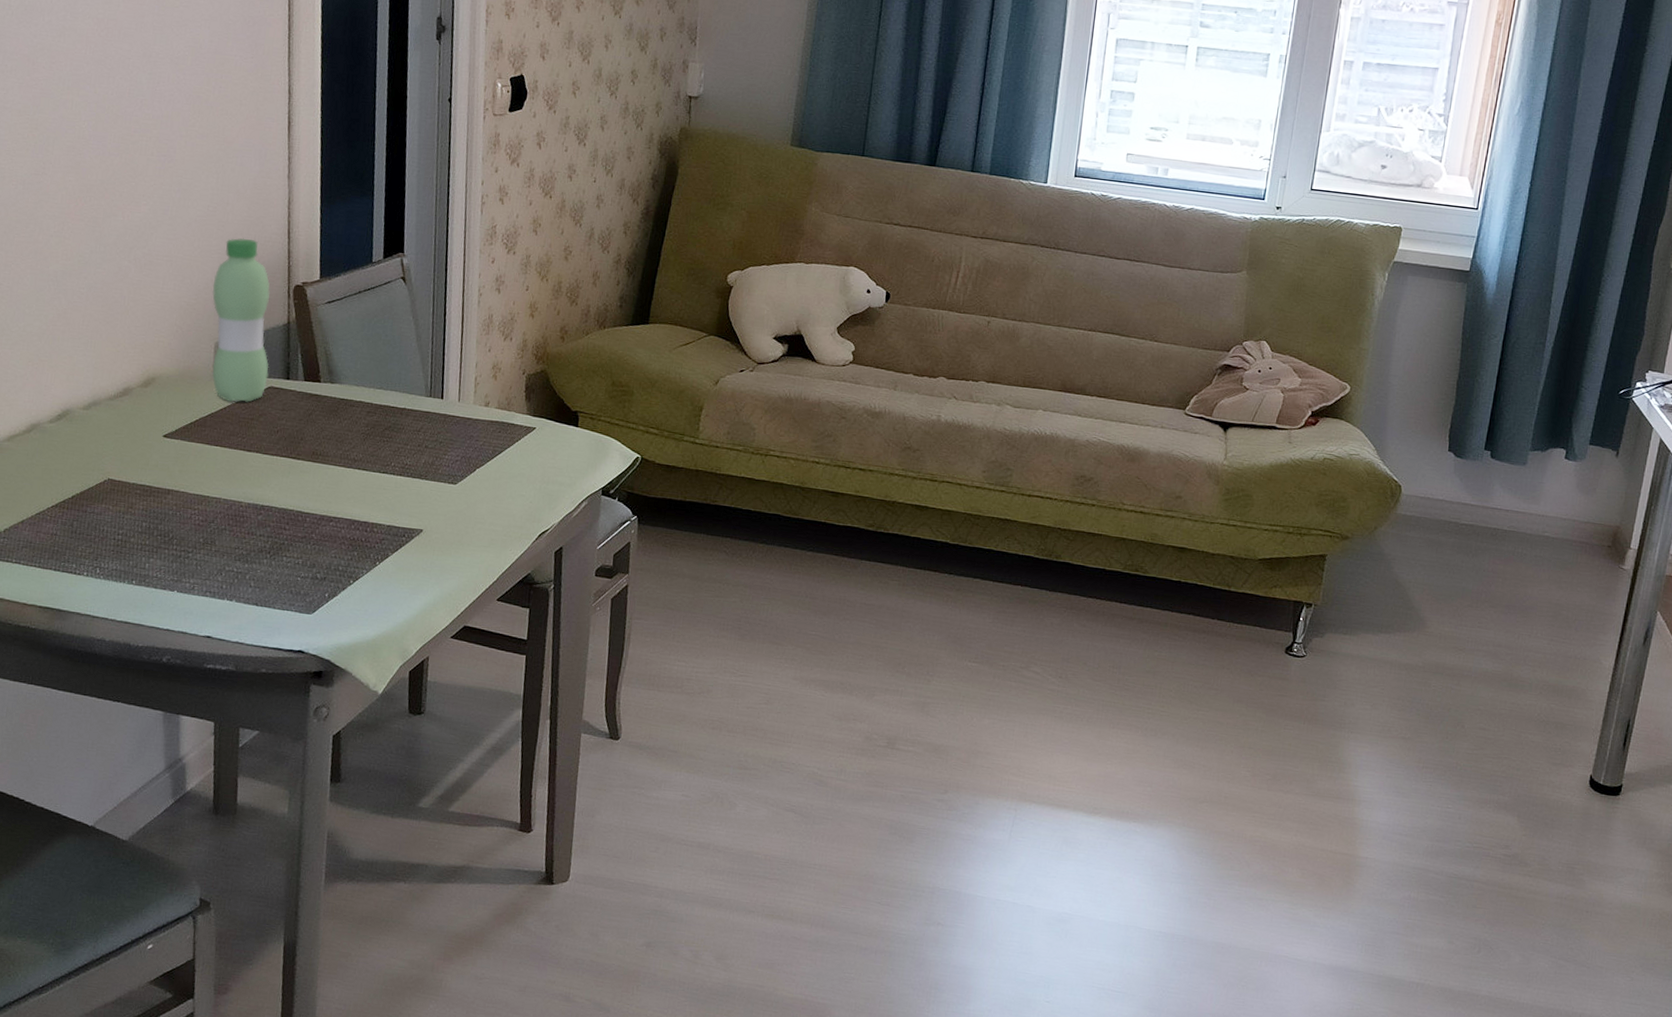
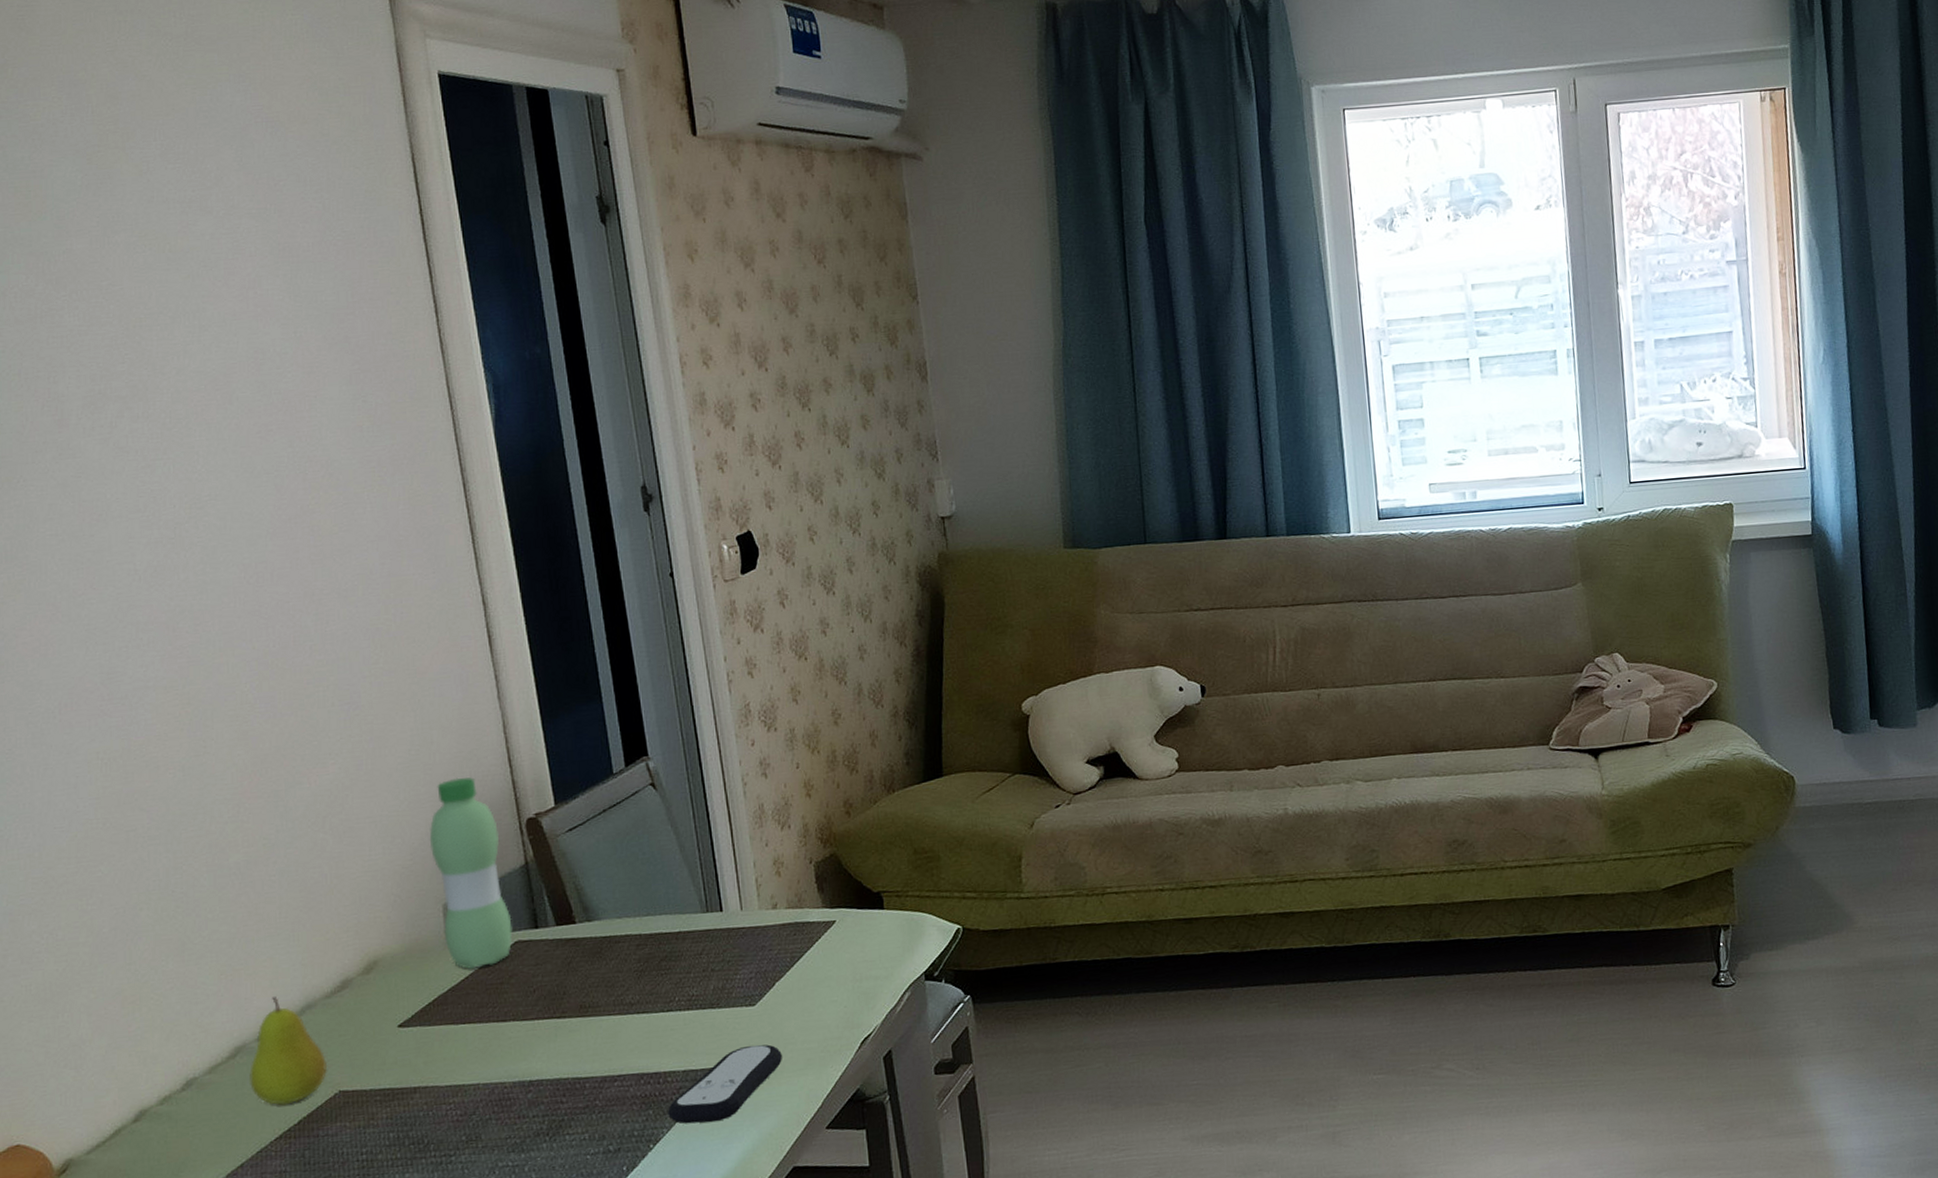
fruit: none [38,389,103,481] -> present [250,997,328,1106]
remote control: none [369,516,471,574] -> present [668,1044,782,1124]

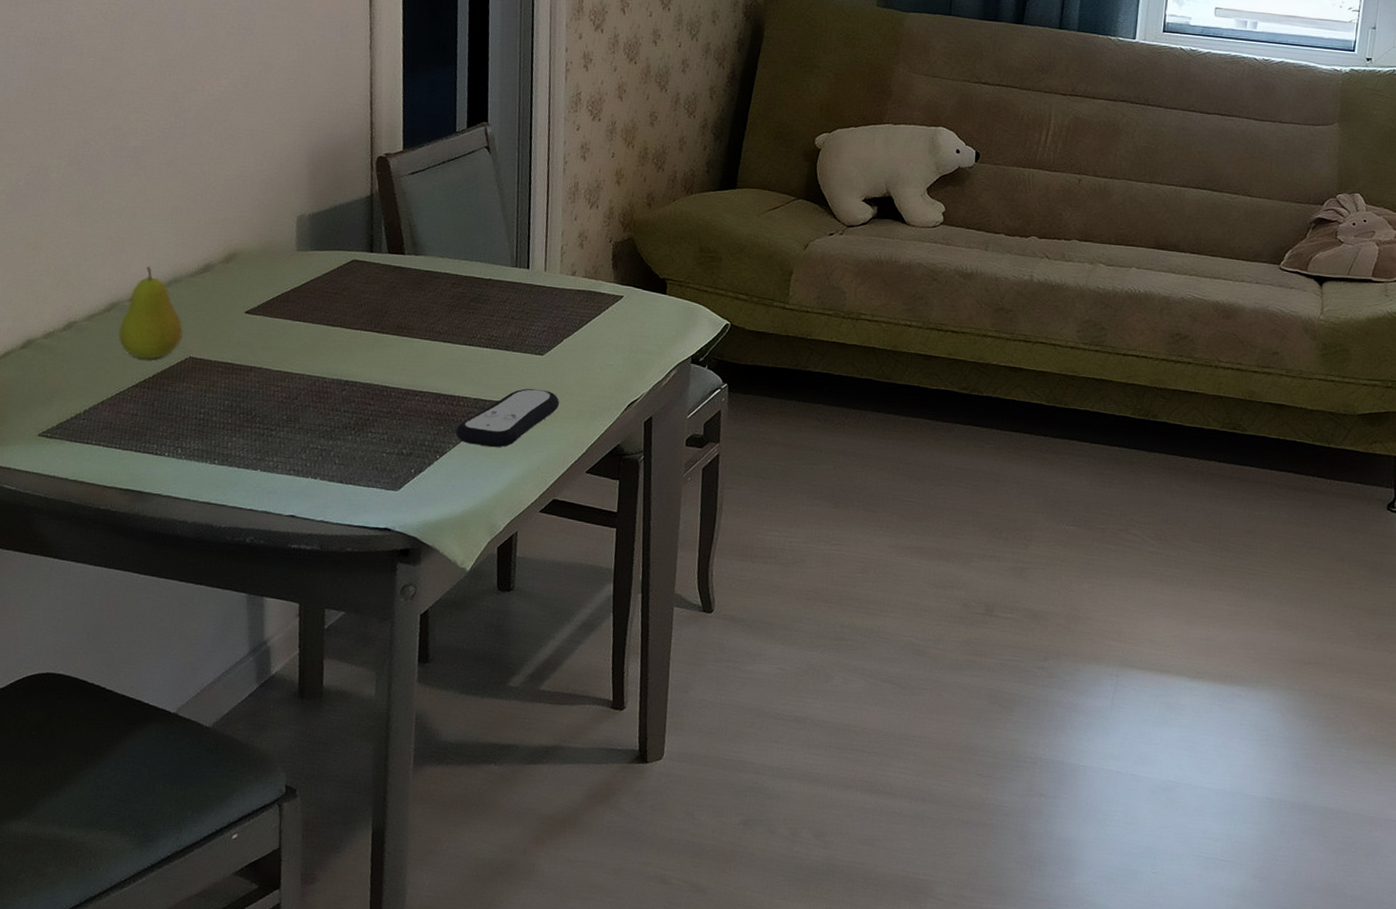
water bottle: present [429,777,513,969] -> none [293,110,353,276]

